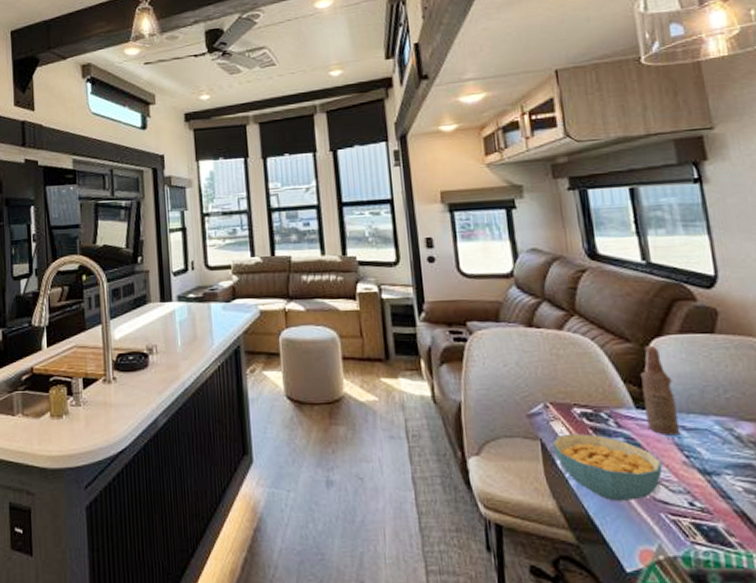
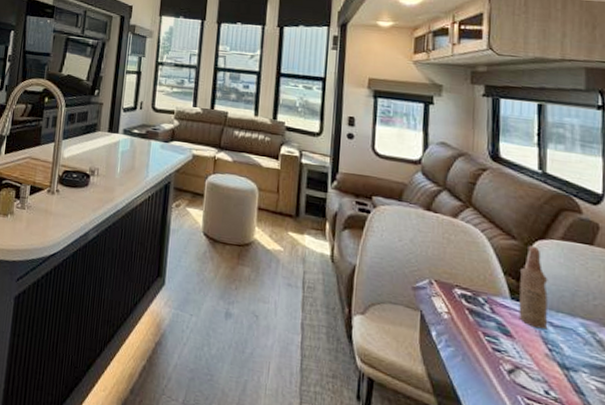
cereal bowl: present [552,433,663,502] -> none [430,310,526,380]

